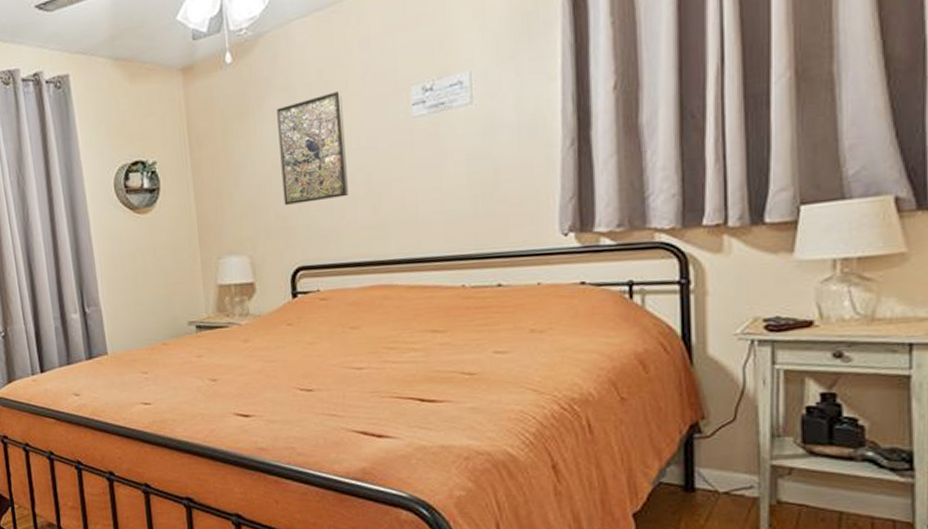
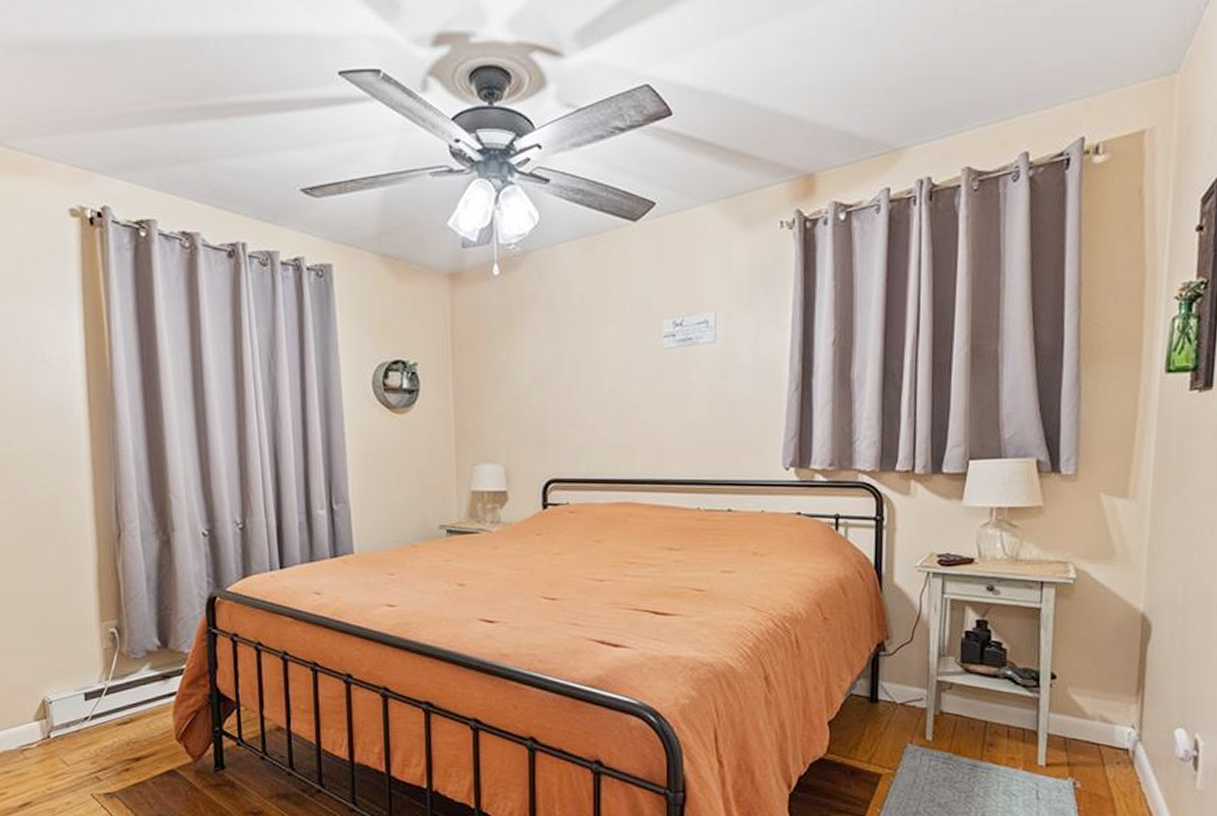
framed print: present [277,91,348,205] -> none [539,316,601,419]

